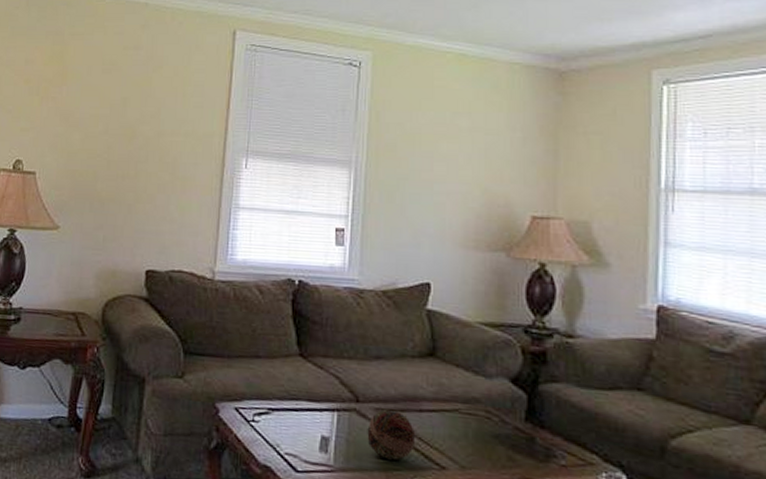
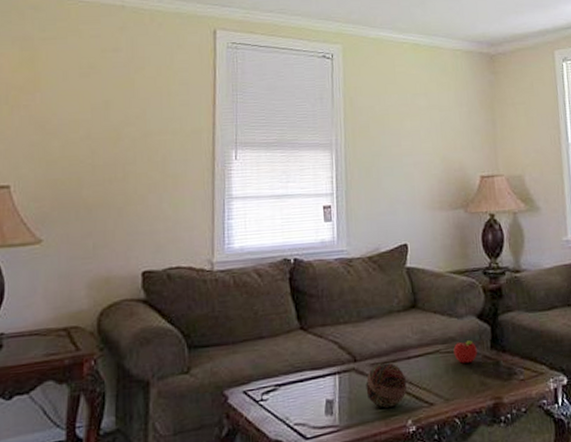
fruit: none [477,405,507,432] -> present [453,340,477,364]

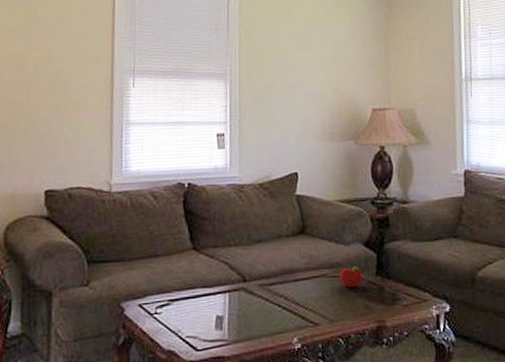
decorative ball: present [365,363,407,408] -> none [254,284,294,326]

